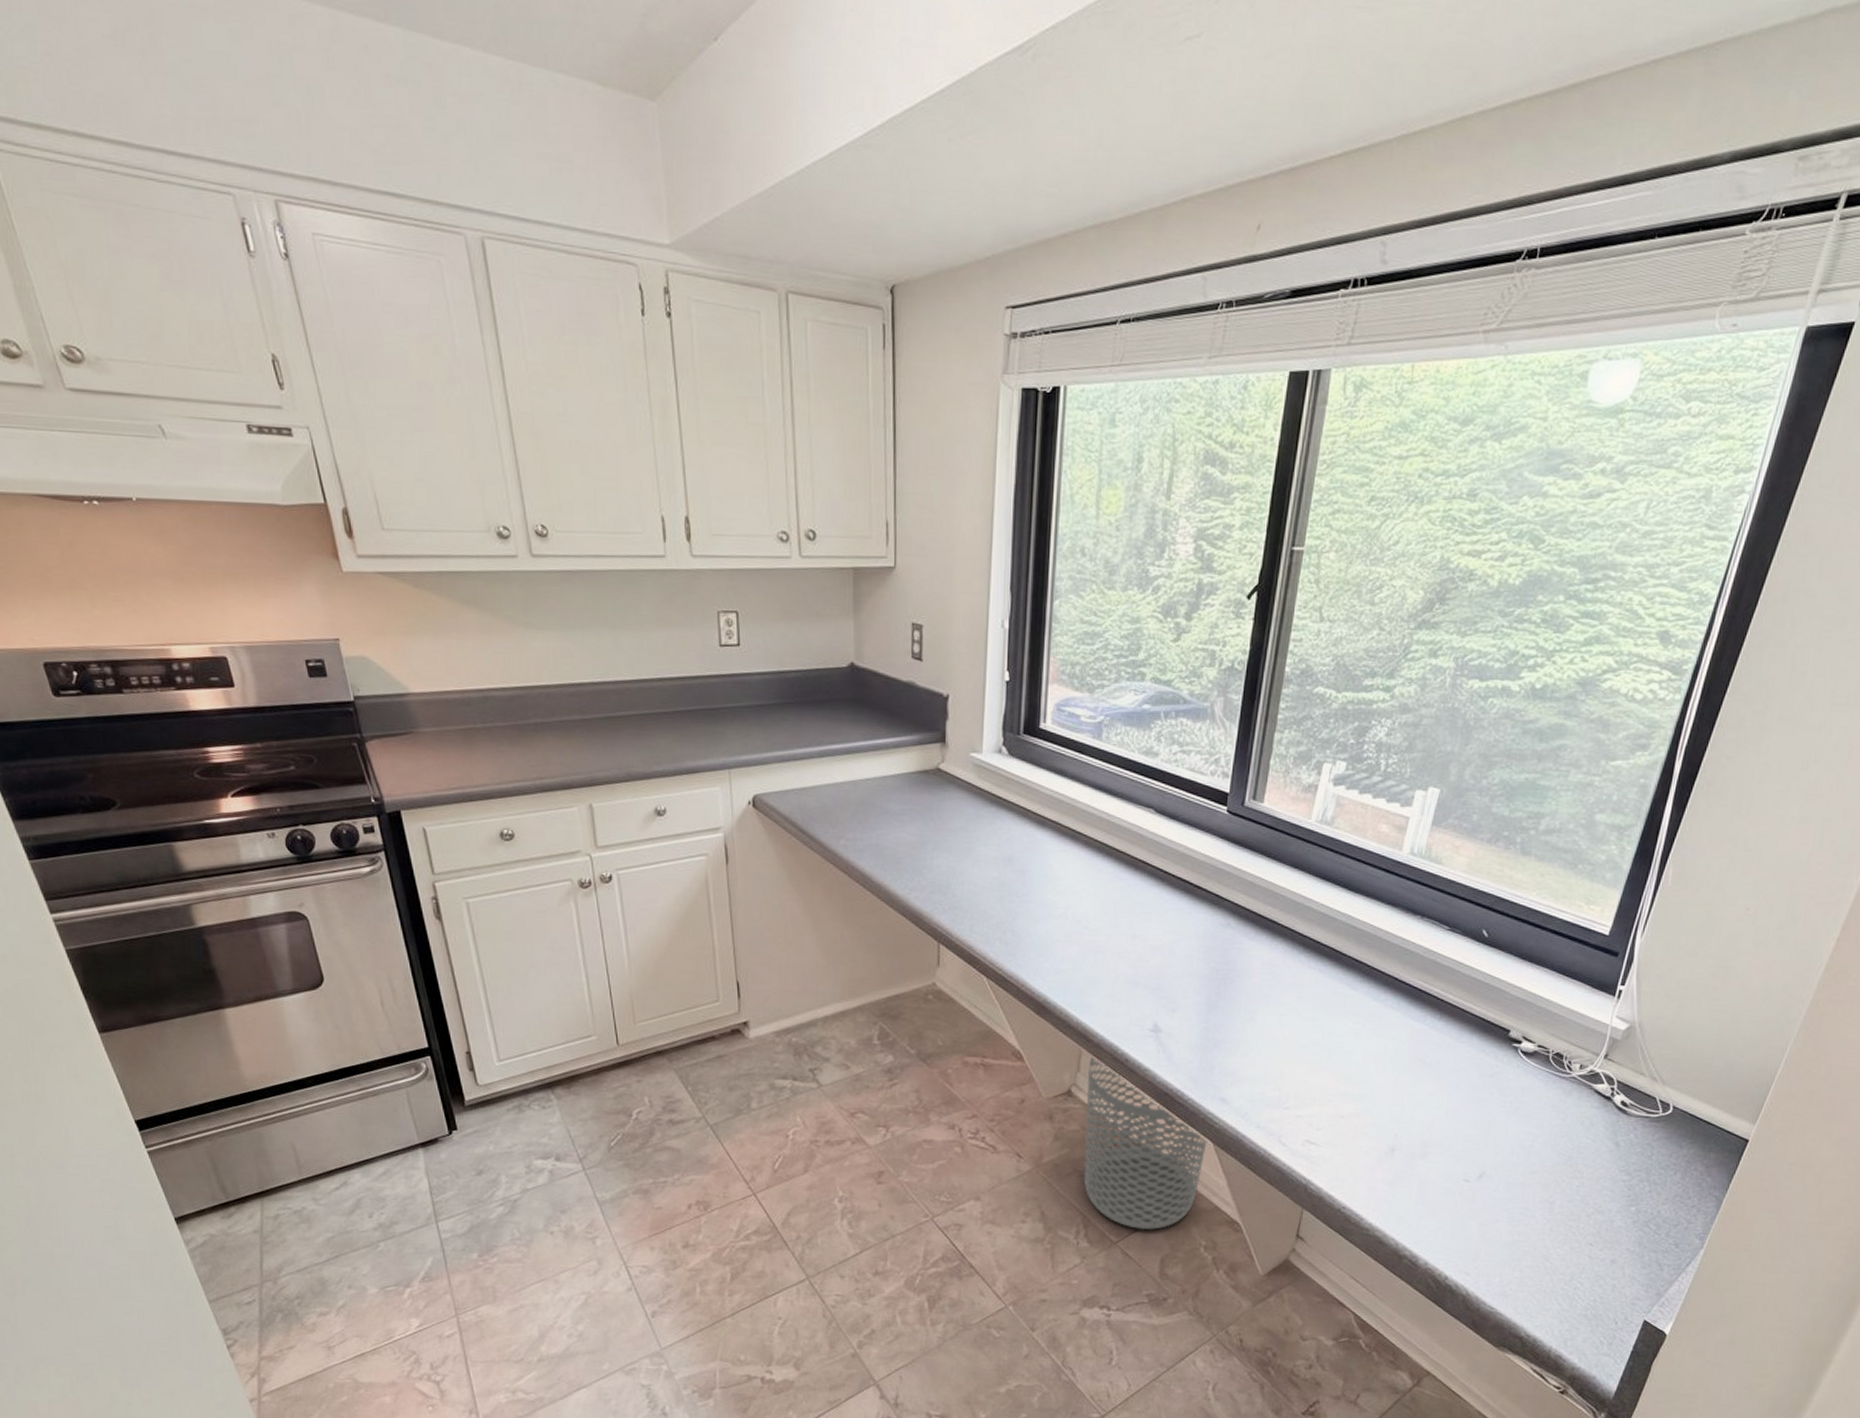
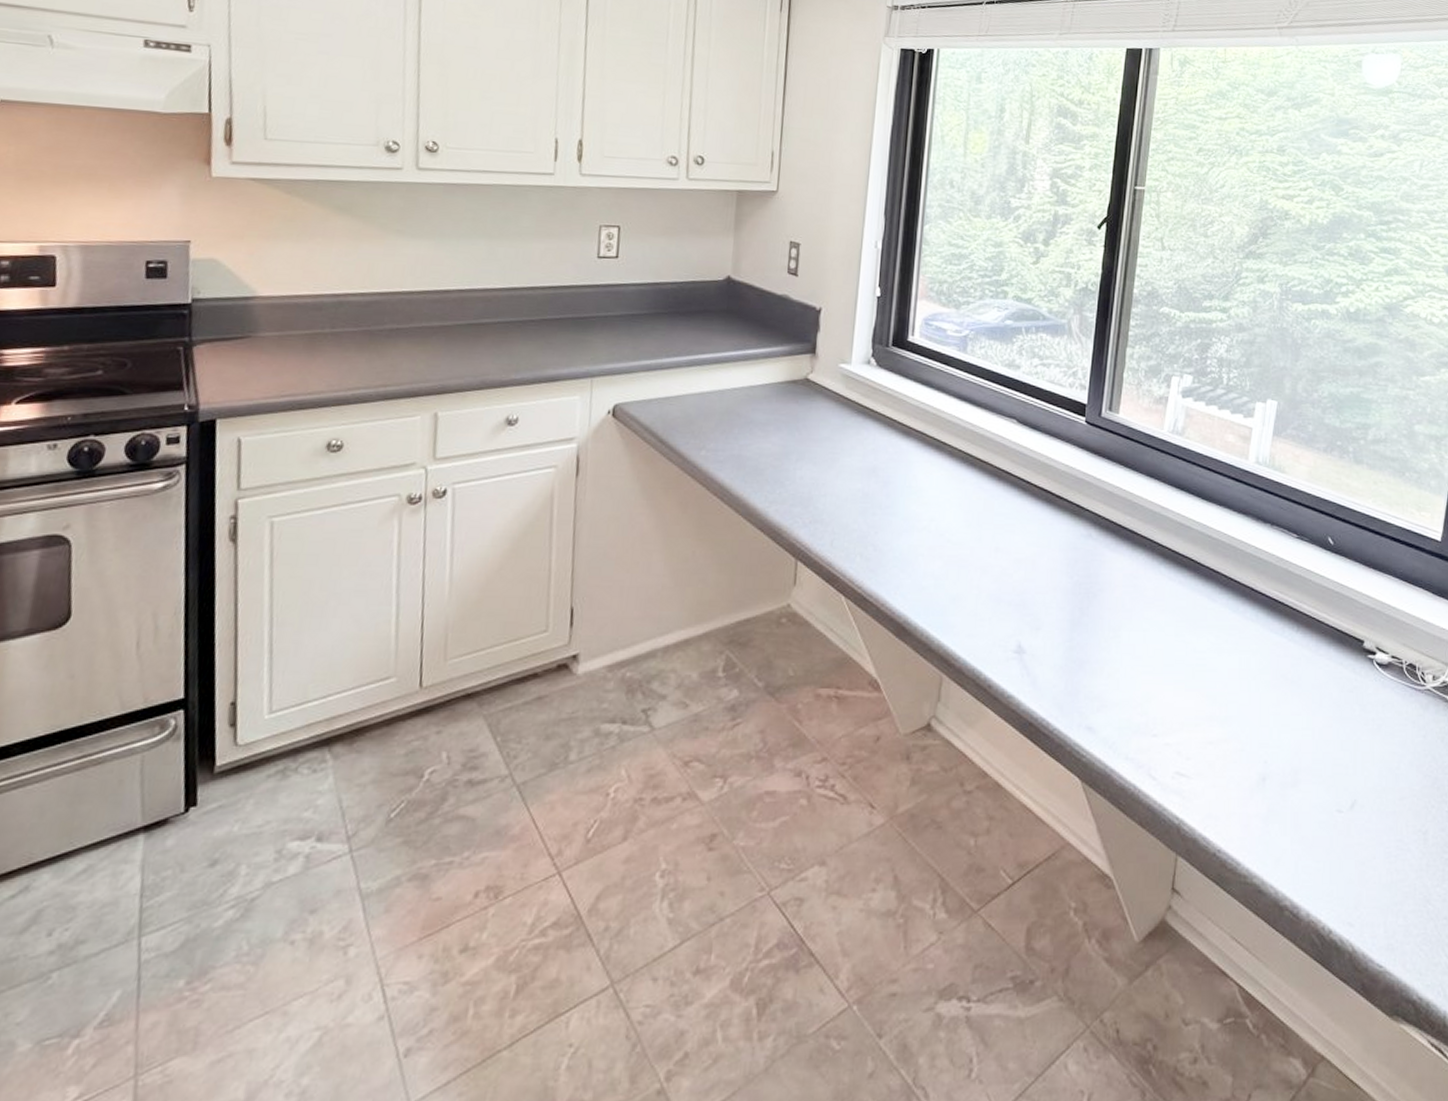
waste bin: present [1083,1055,1207,1230] -> none [942,682,1074,893]

